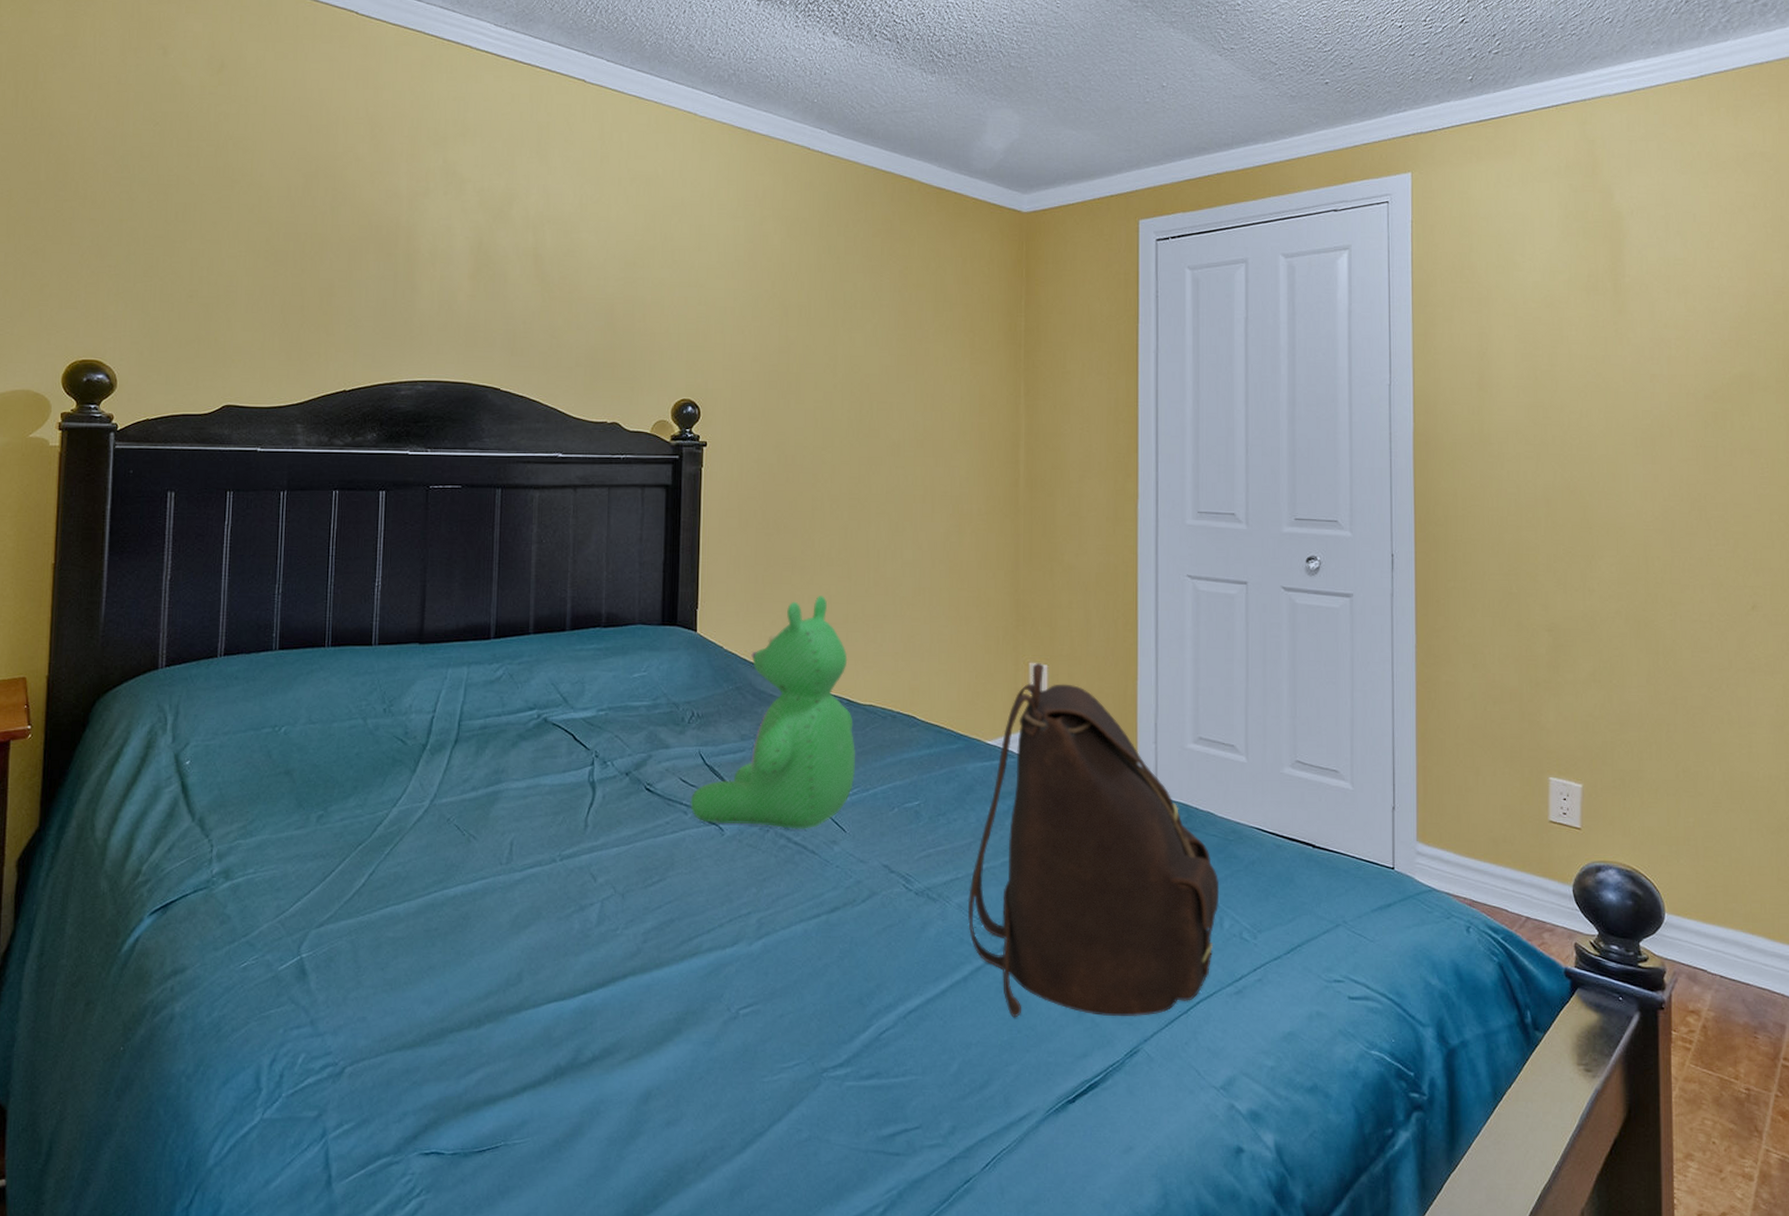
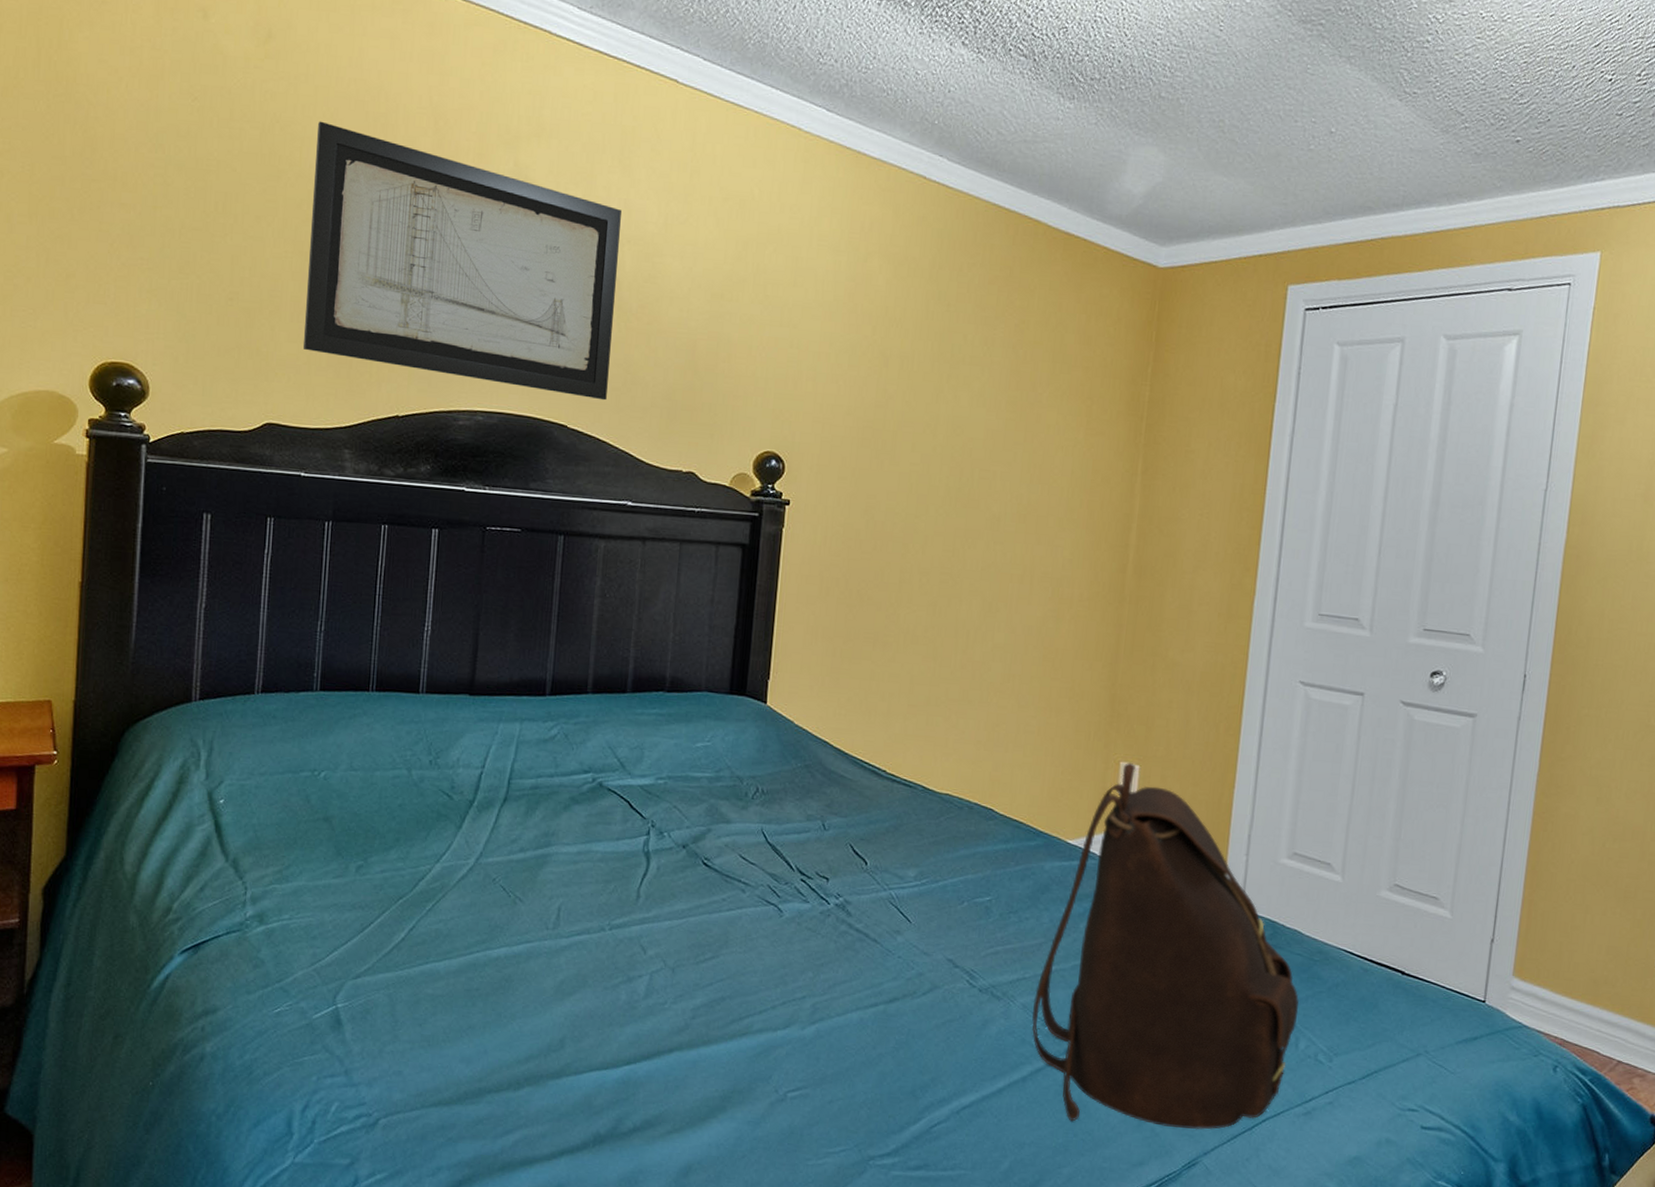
wall art: none [257,135,541,364] -> present [302,121,621,401]
teddy bear: present [690,596,855,829] -> none [749,675,927,917]

